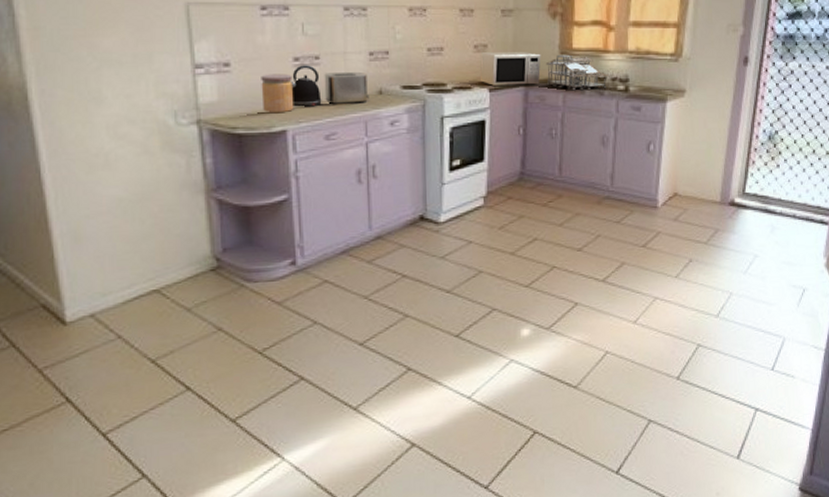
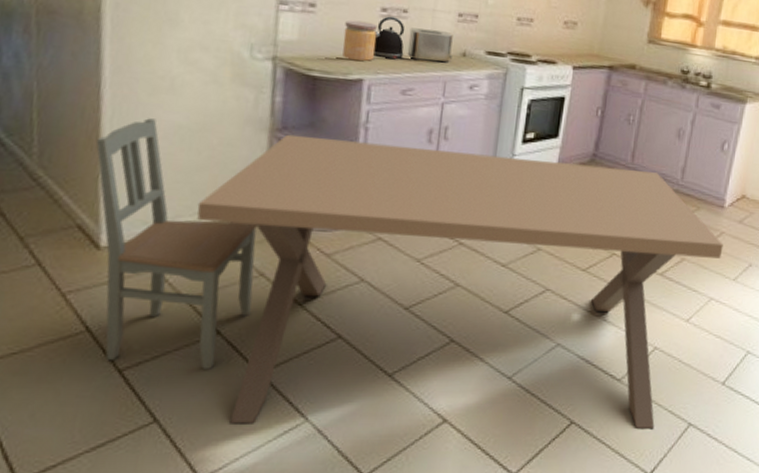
dining chair: none [45,195,215,427] -> present [95,118,257,369]
dining table: none [149,182,661,471] -> present [197,134,723,428]
microwave: present [479,52,541,86] -> none [565,29,629,69]
dish rack: present [545,54,610,91] -> none [630,42,694,83]

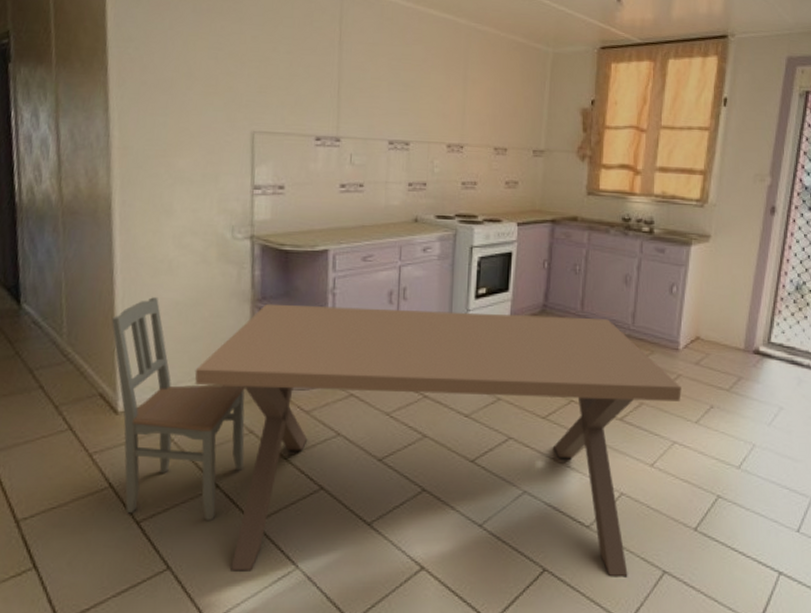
jar: present [342,20,377,62] -> none [309,197,338,234]
kettle: present [373,16,405,60] -> none [335,191,362,230]
toaster: present [407,27,454,63] -> none [365,199,406,230]

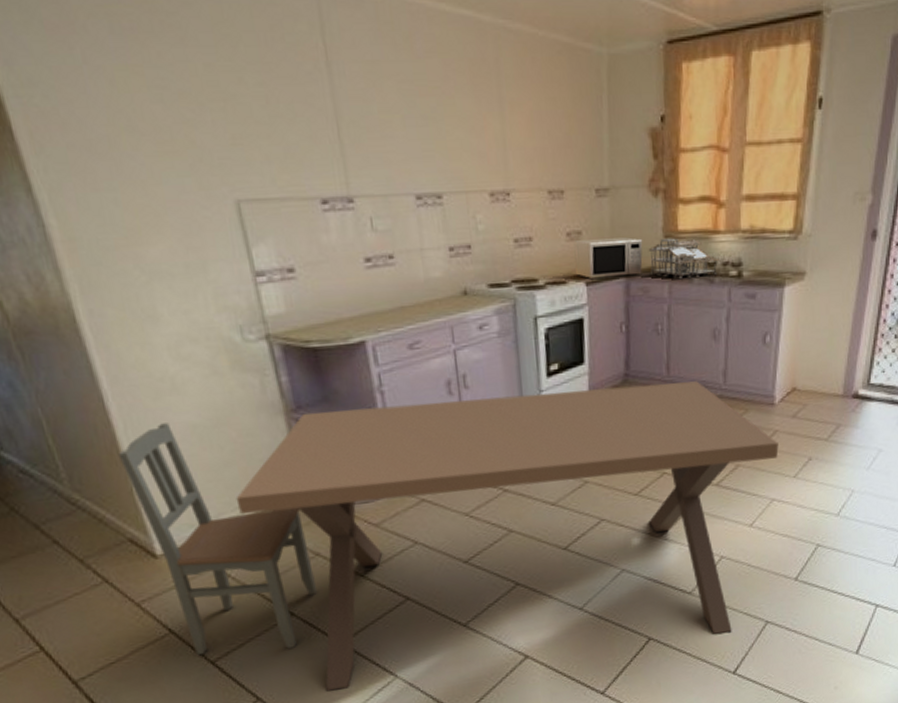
microwave: none [509,188,569,222] -> present [574,237,643,279]
dish rack: none [572,194,635,230] -> present [648,238,721,280]

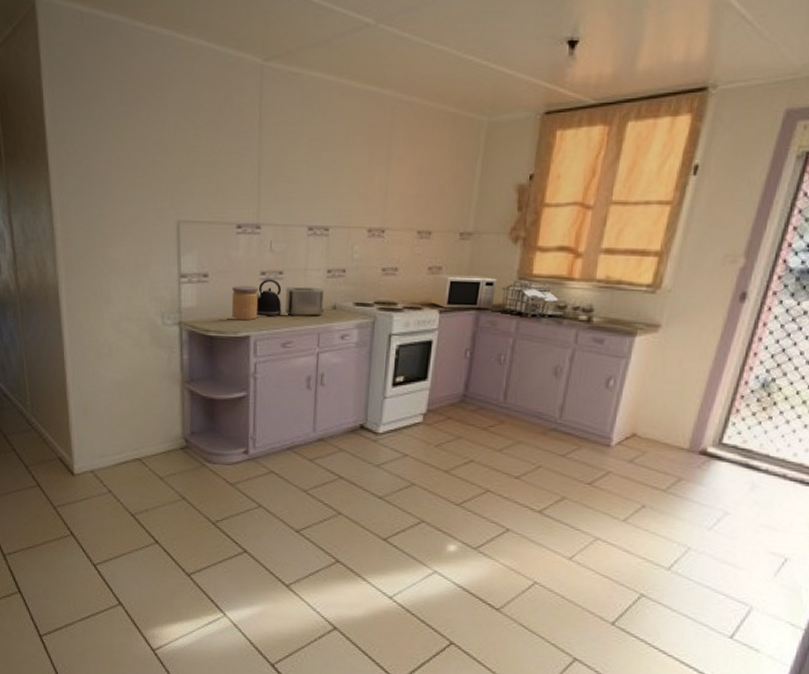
dining chair: present [117,423,317,656] -> none [64,377,178,569]
dining table: present [235,381,779,692] -> none [134,385,610,658]
jar: none [330,277,371,323] -> present [231,285,258,321]
kettle: none [364,265,401,315] -> present [256,279,282,317]
toaster: none [400,270,453,310] -> present [284,286,325,317]

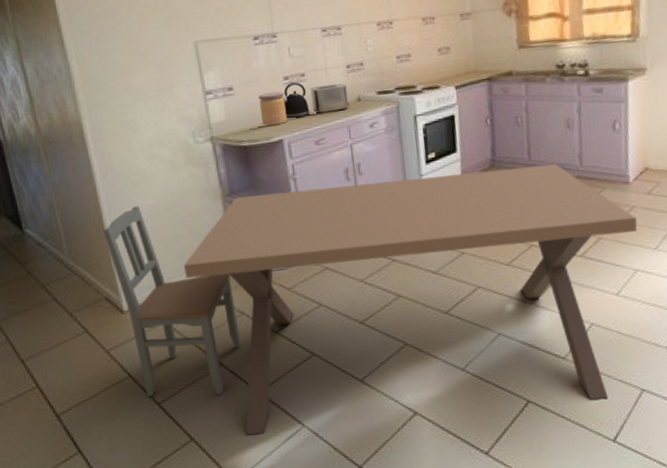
dining chair: none [64,377,178,569] -> present [102,206,241,398]
dining table: none [134,385,610,658] -> present [183,164,638,436]
microwave: present [430,274,497,309] -> none [444,49,502,83]
dish rack: present [500,280,572,319] -> none [505,47,569,80]

